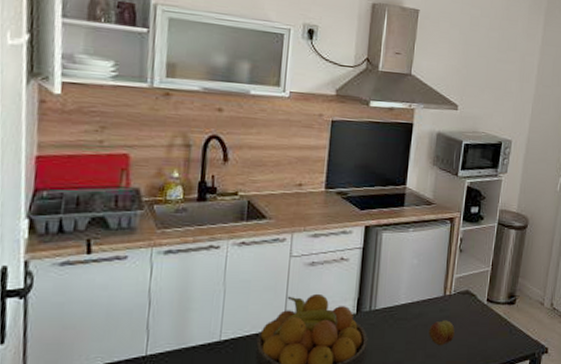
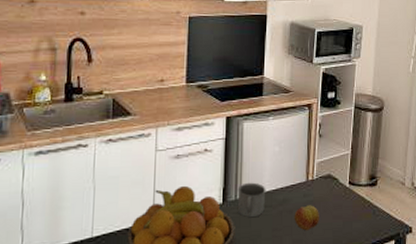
mug: none [371,294,402,329] -> present [237,182,266,217]

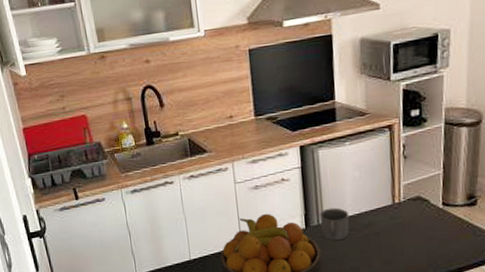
fruit: present [294,205,319,231] -> none [381,227,410,252]

